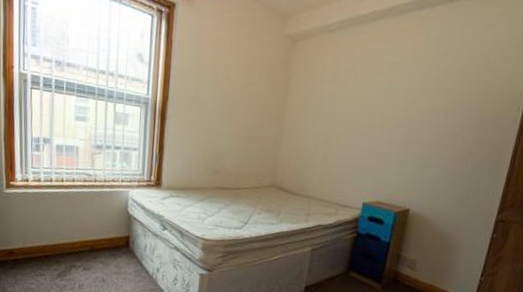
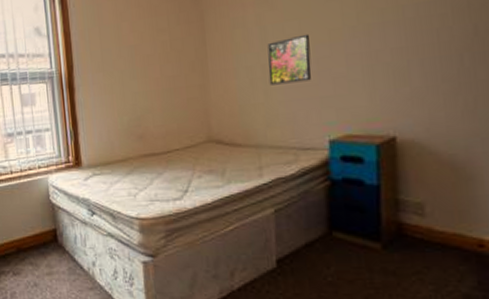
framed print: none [329,115,366,154] -> present [267,33,312,86]

